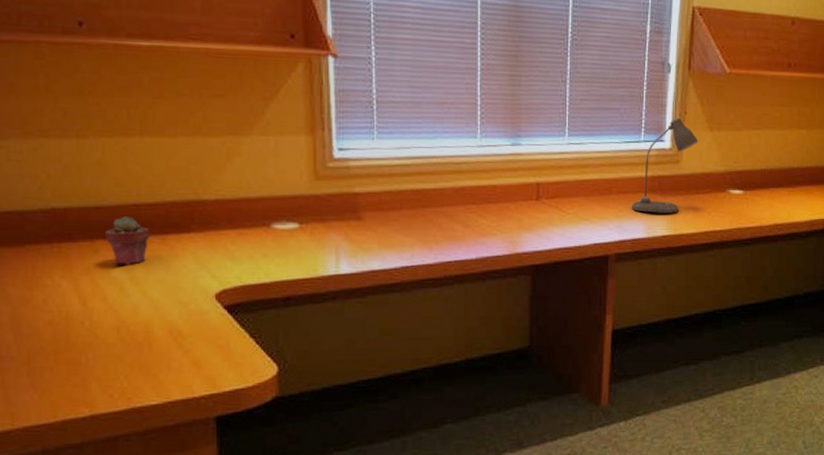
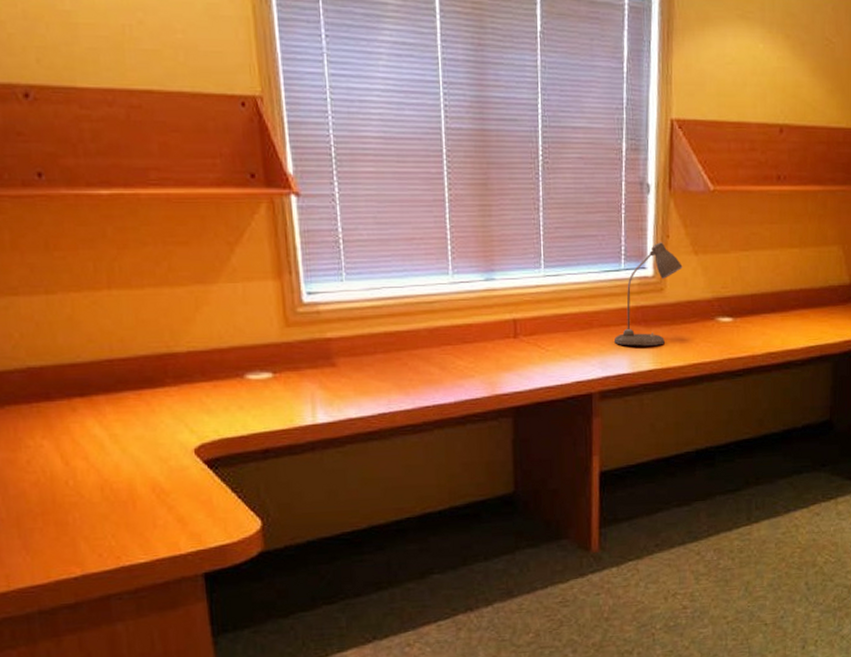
potted succulent: present [104,217,150,265] -> none [80,373,126,423]

